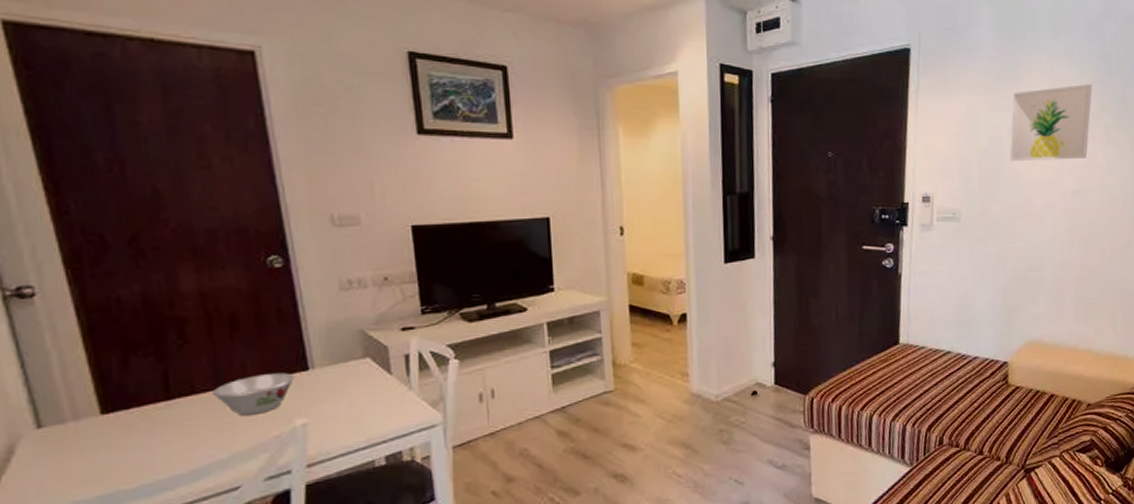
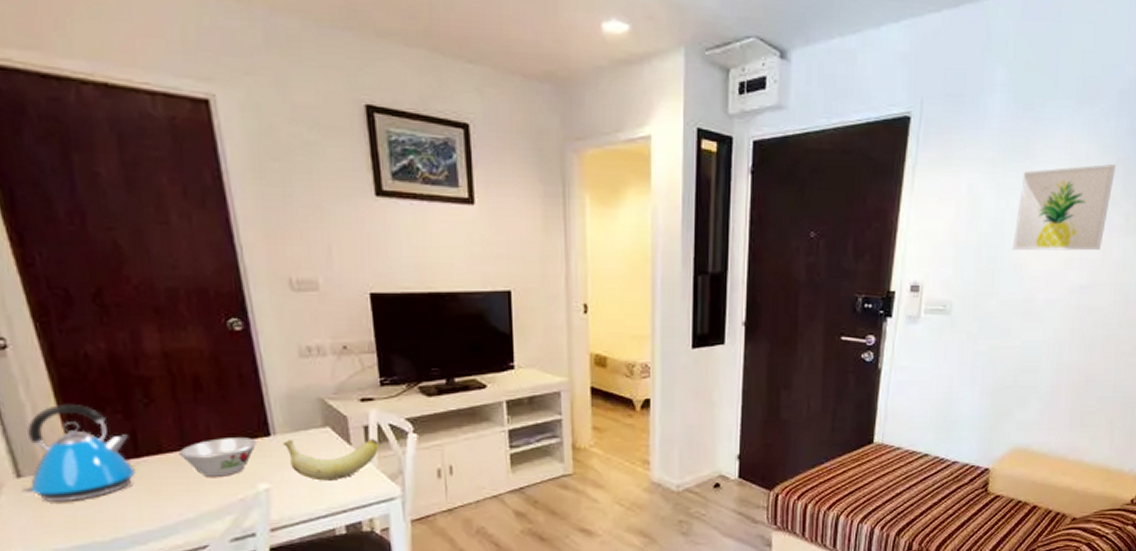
kettle: none [42,348,165,453] -> present [22,403,135,503]
banana: none [321,367,420,413] -> present [282,439,379,481]

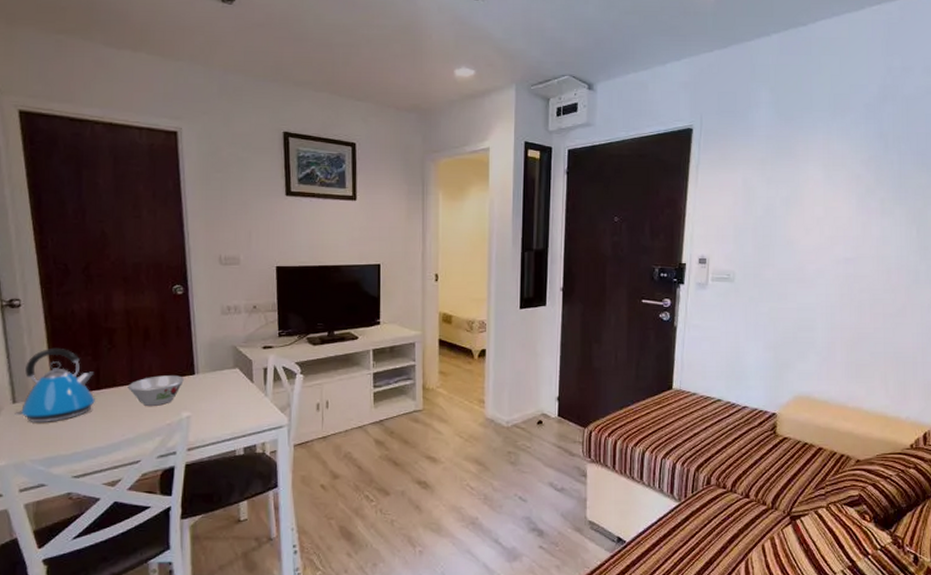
banana: present [282,439,379,481] -> none [203,378,274,411]
wall art: present [1012,164,1117,251] -> none [784,161,869,230]

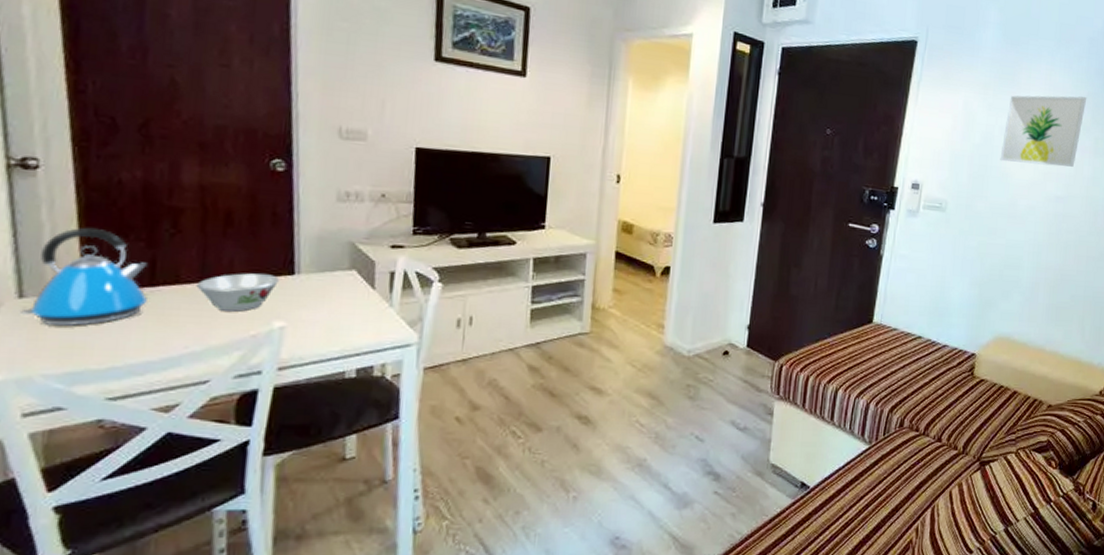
wall art: none [784,161,869,230] -> present [1000,95,1087,167]

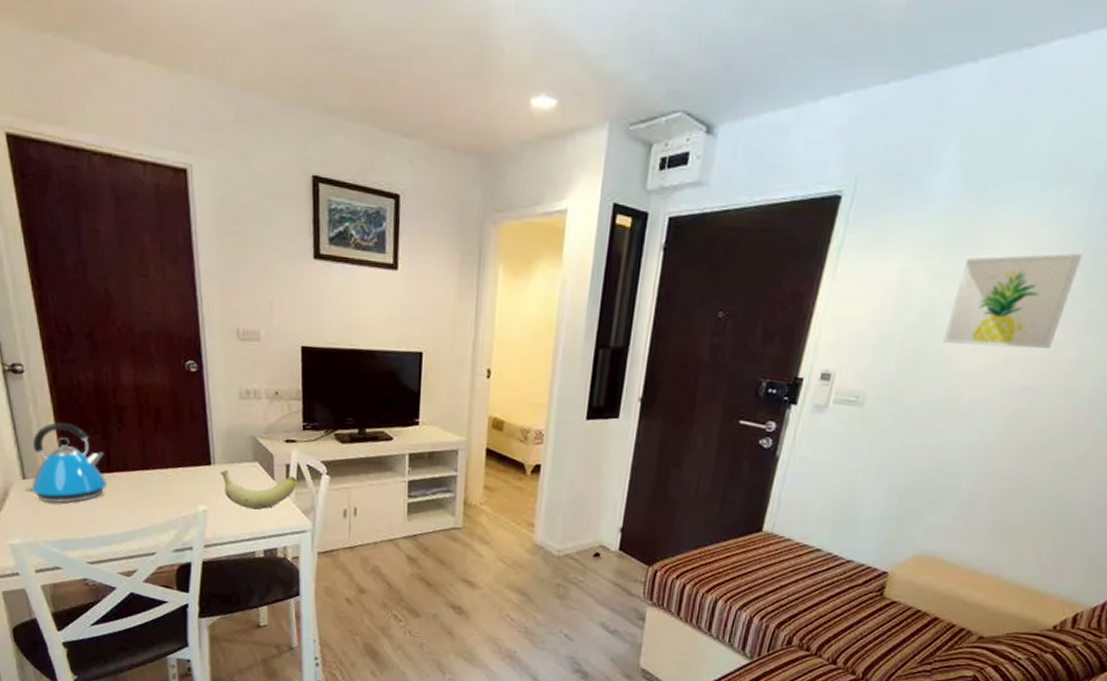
bowl: present [196,273,279,312] -> none [140,462,199,496]
banana: none [305,280,402,323] -> present [220,470,297,509]

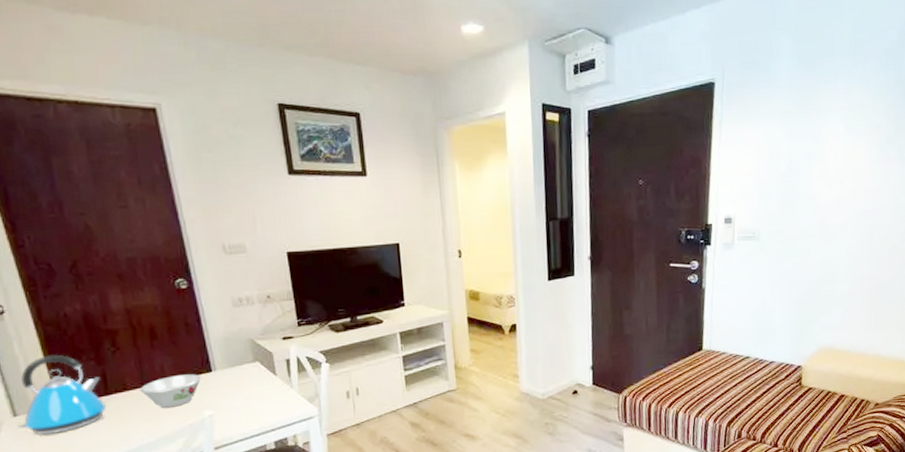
bowl: none [140,462,199,496] -> present [140,374,201,408]
banana: present [220,470,297,509] -> none [221,369,299,406]
wall art: present [943,253,1083,349] -> none [806,109,888,185]

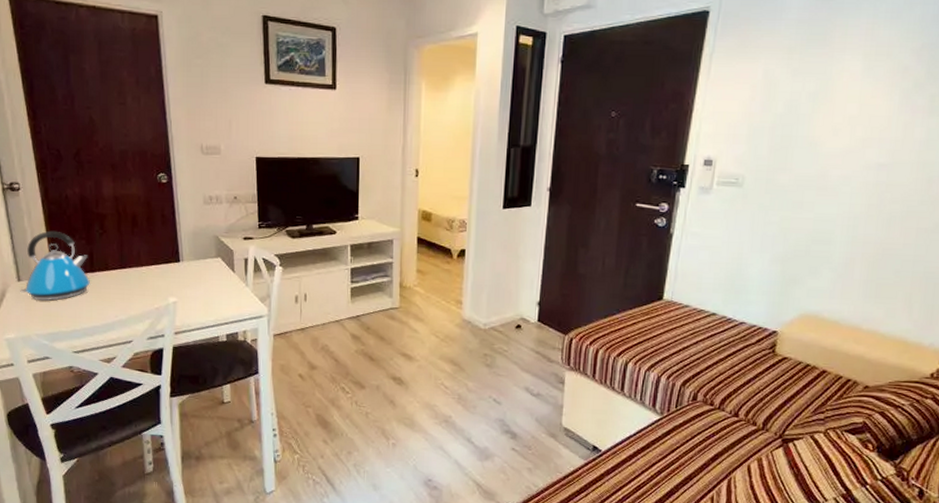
bowl: present [140,374,201,408] -> none [119,261,170,290]

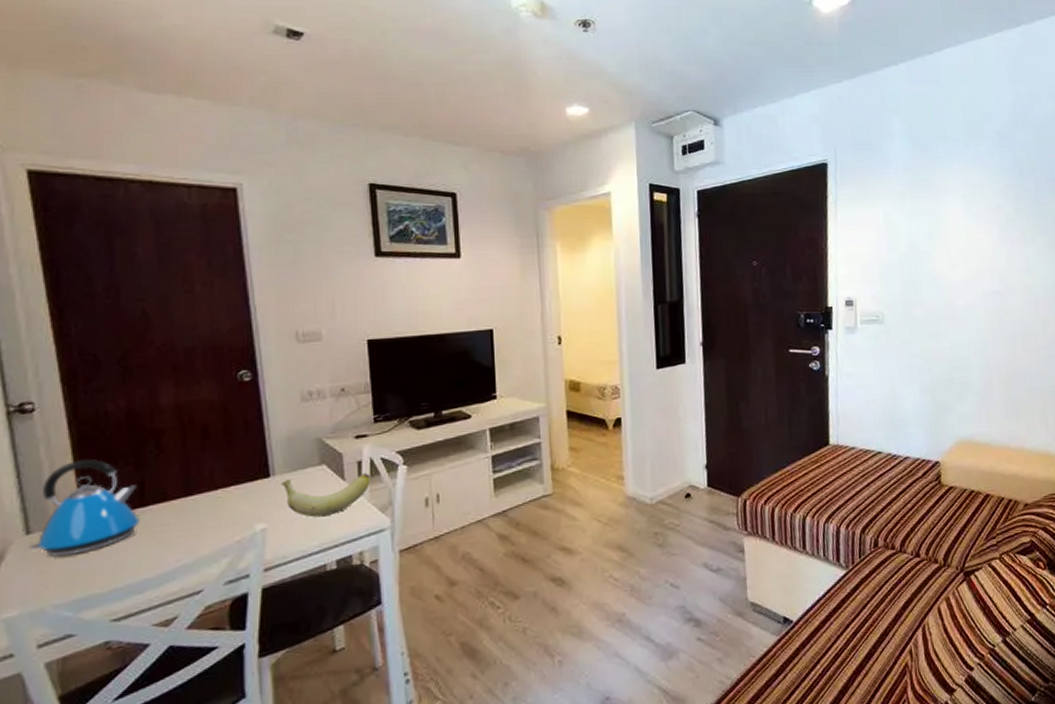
banana: none [187,266,254,299] -> present [281,473,371,518]

